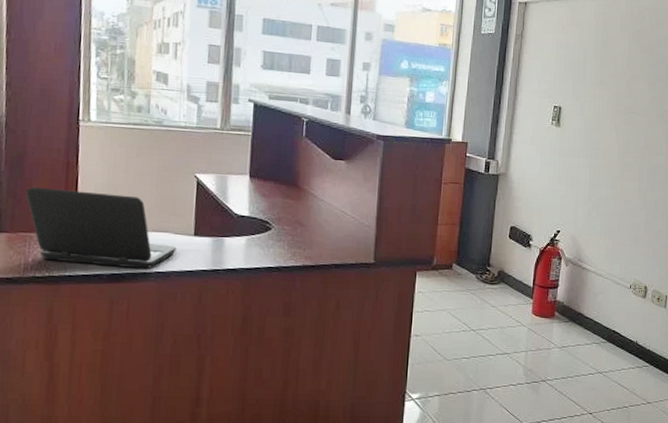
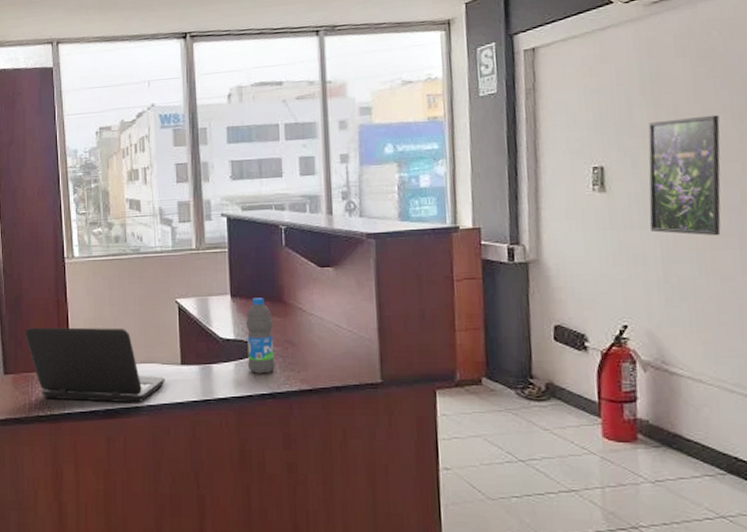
water bottle: none [259,180,287,249] -> present [245,298,275,374]
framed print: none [585,78,640,170] -> present [648,114,721,236]

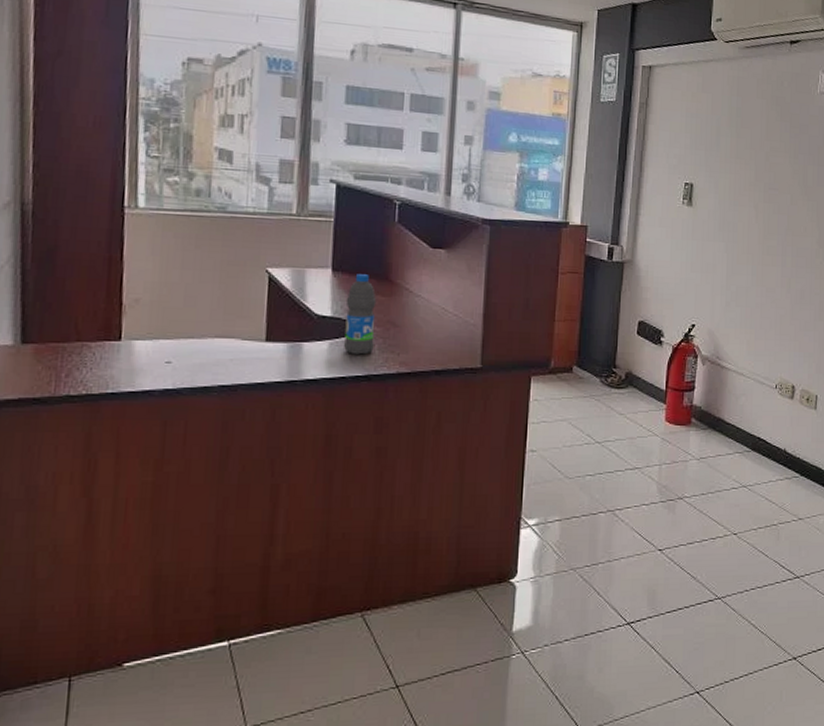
laptop: present [24,327,166,403] -> none [57,287,245,383]
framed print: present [648,114,721,236] -> none [721,151,780,255]

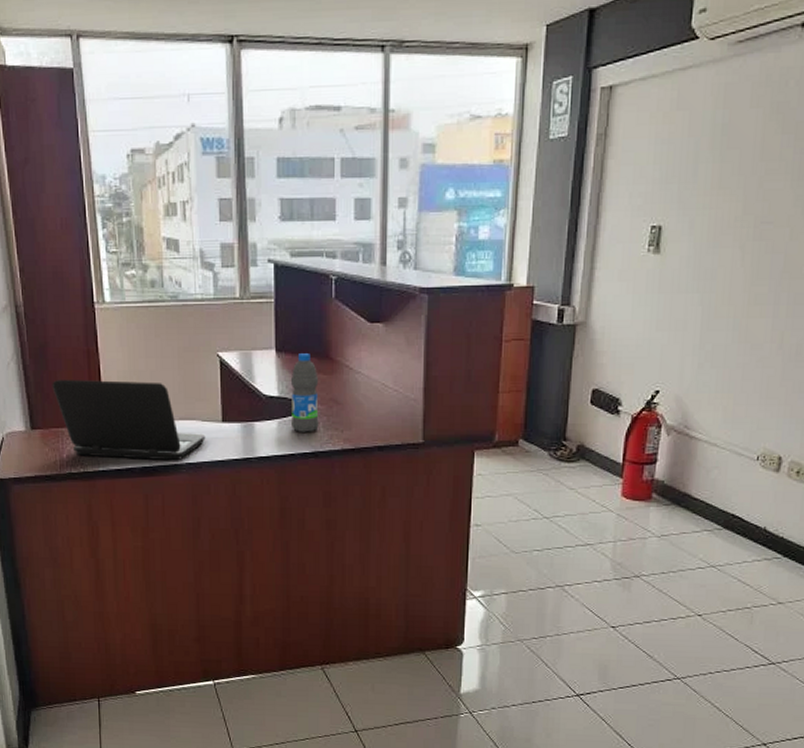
laptop: none [57,287,245,383] -> present [52,379,206,461]

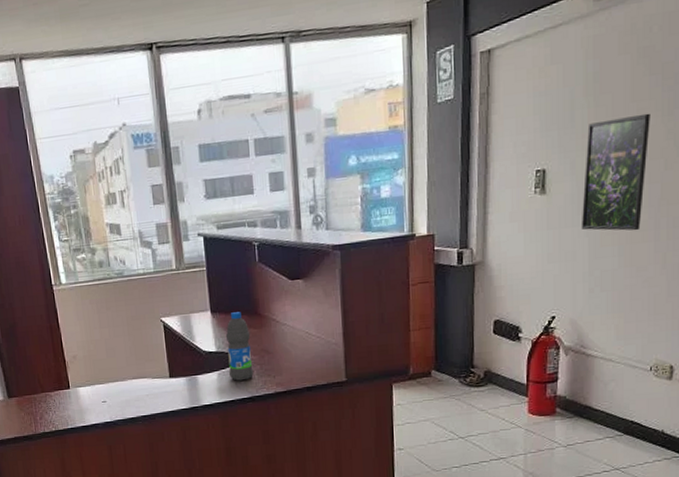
laptop: present [52,379,206,461] -> none [22,348,157,417]
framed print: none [695,175,779,304] -> present [581,113,650,231]

